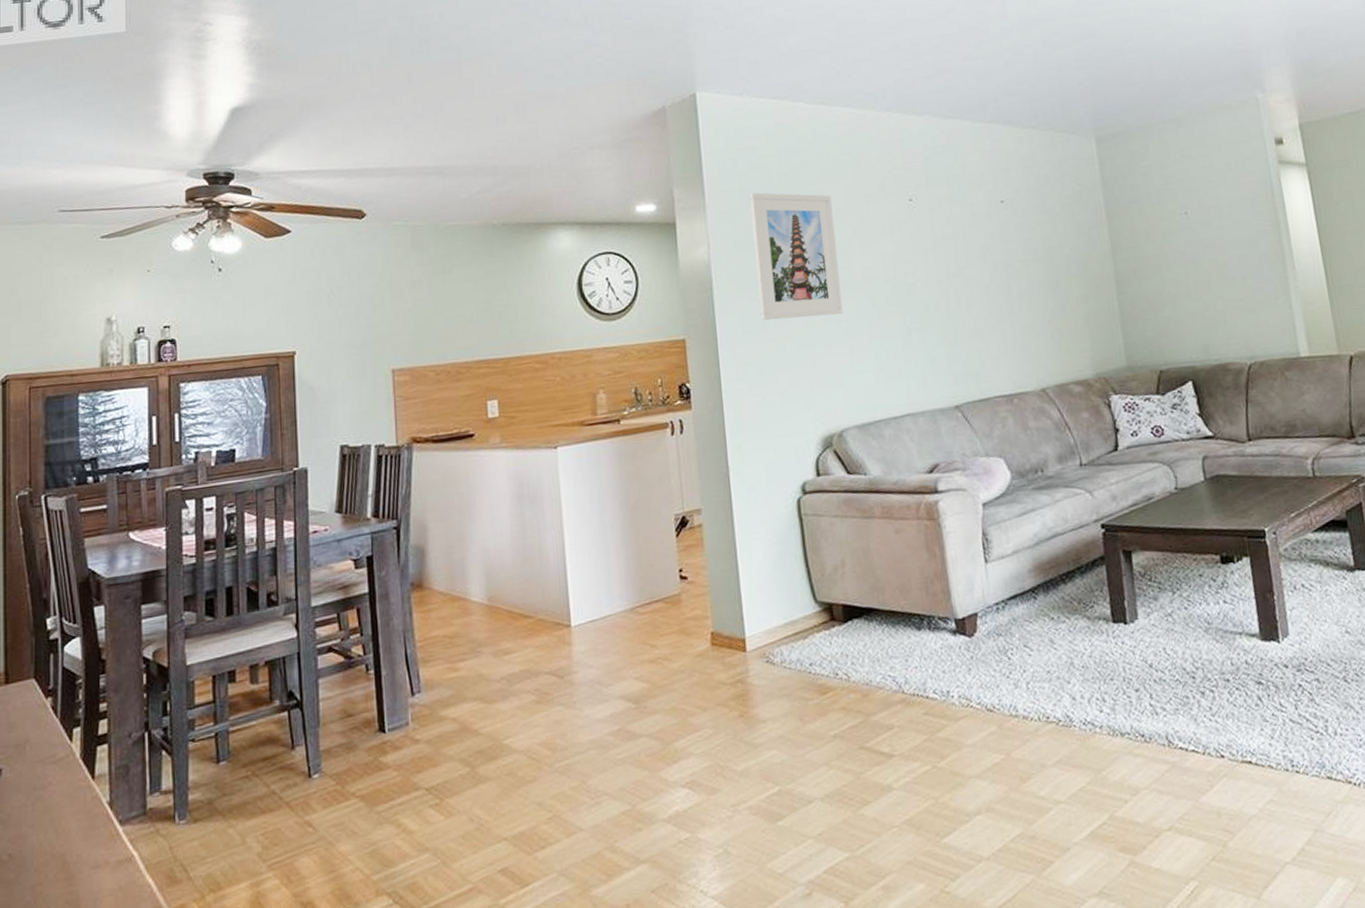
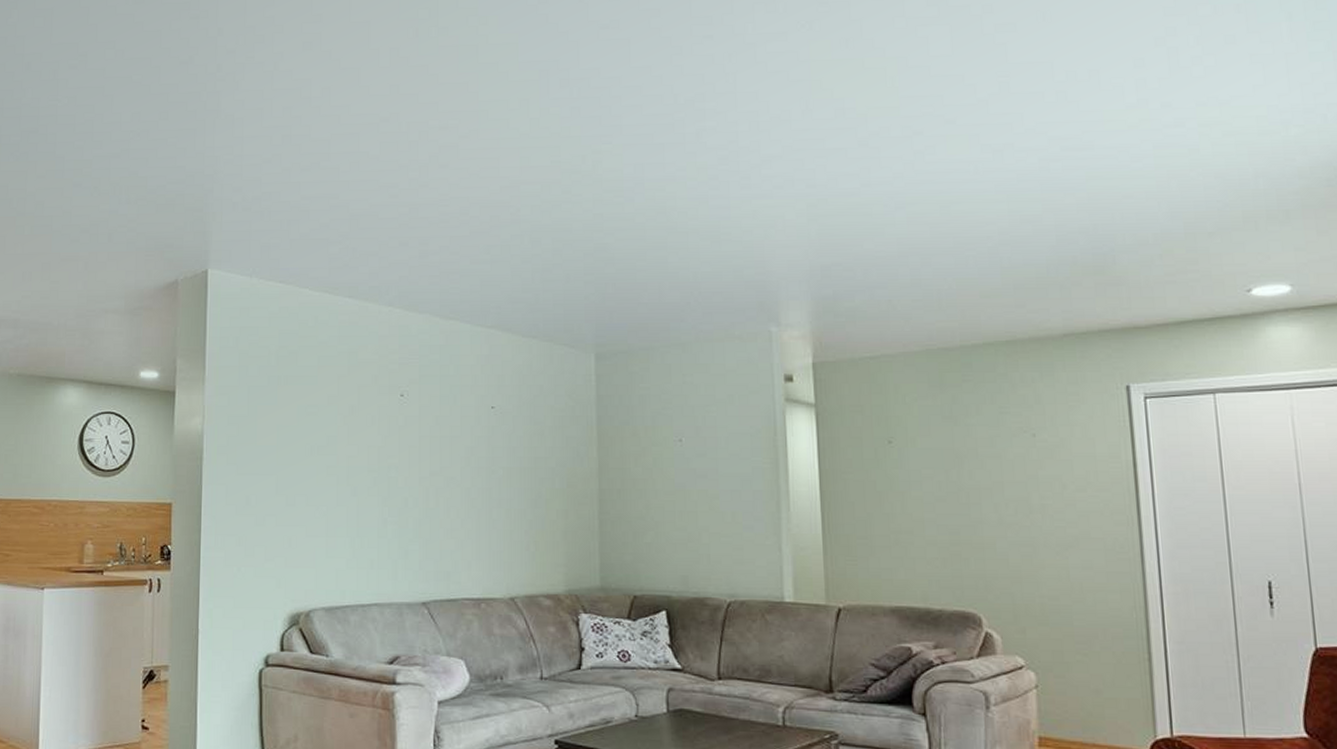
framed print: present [749,192,843,321] -> none [244,372,325,498]

